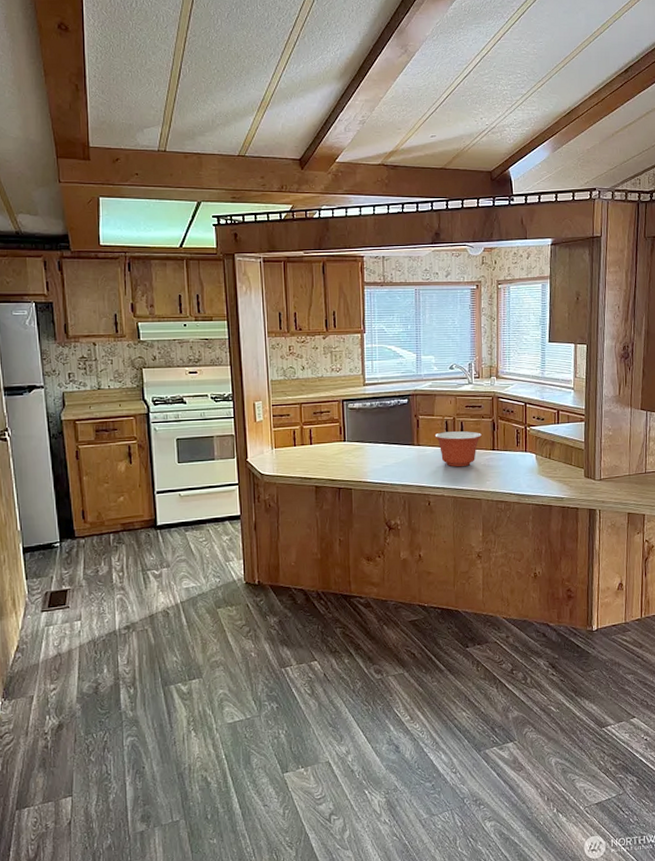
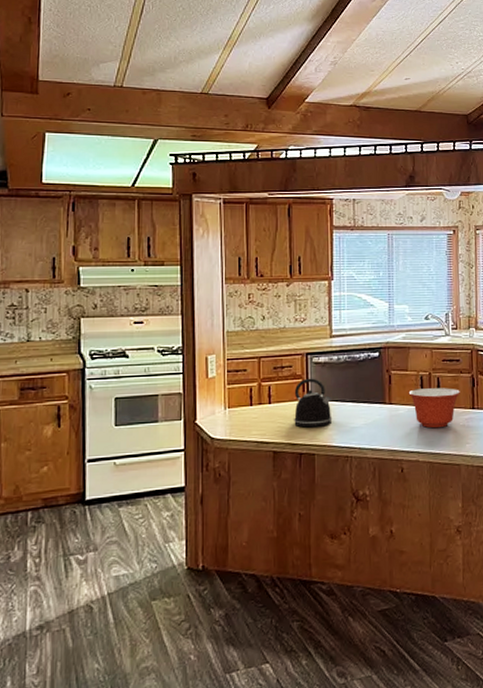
kettle: none [332,422,367,466] -> present [293,378,333,428]

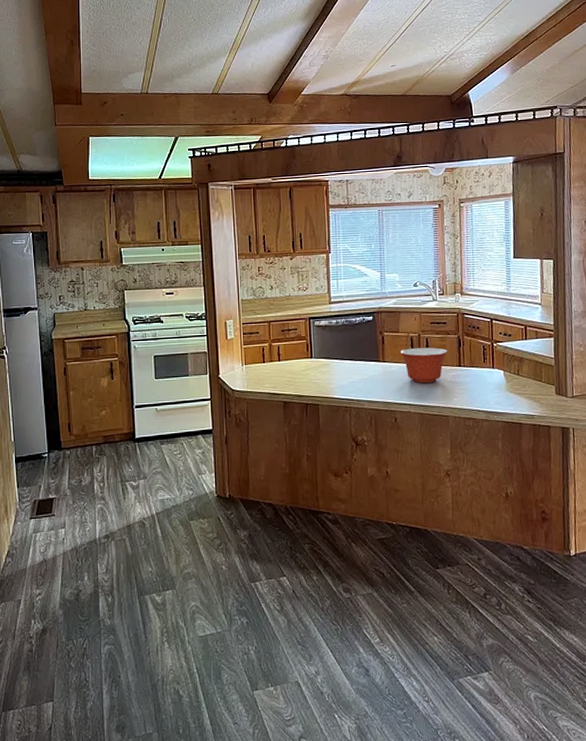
kettle: present [293,378,333,428] -> none [299,339,333,382]

